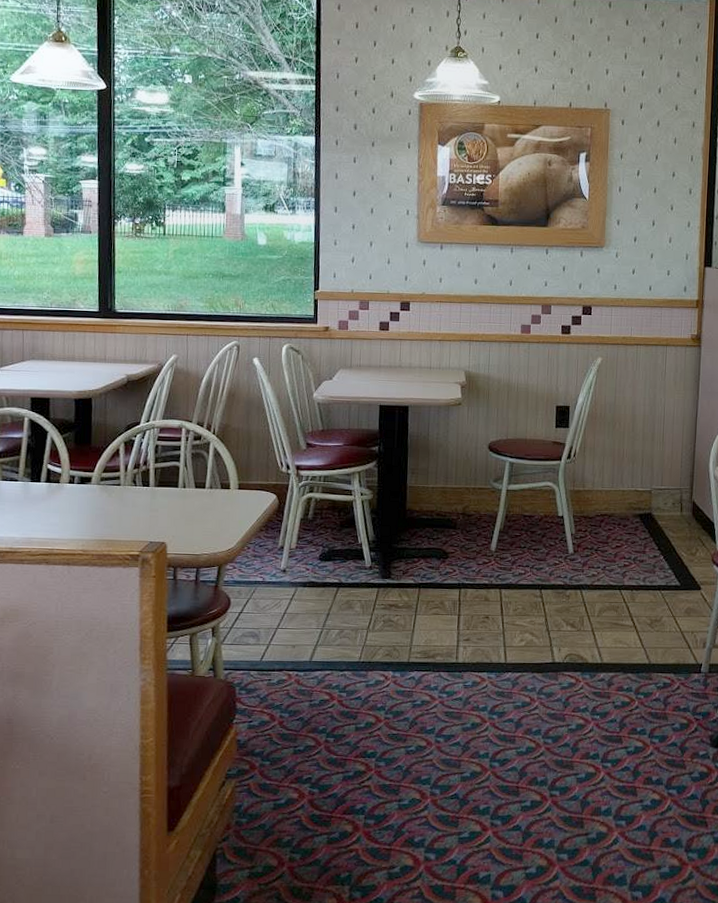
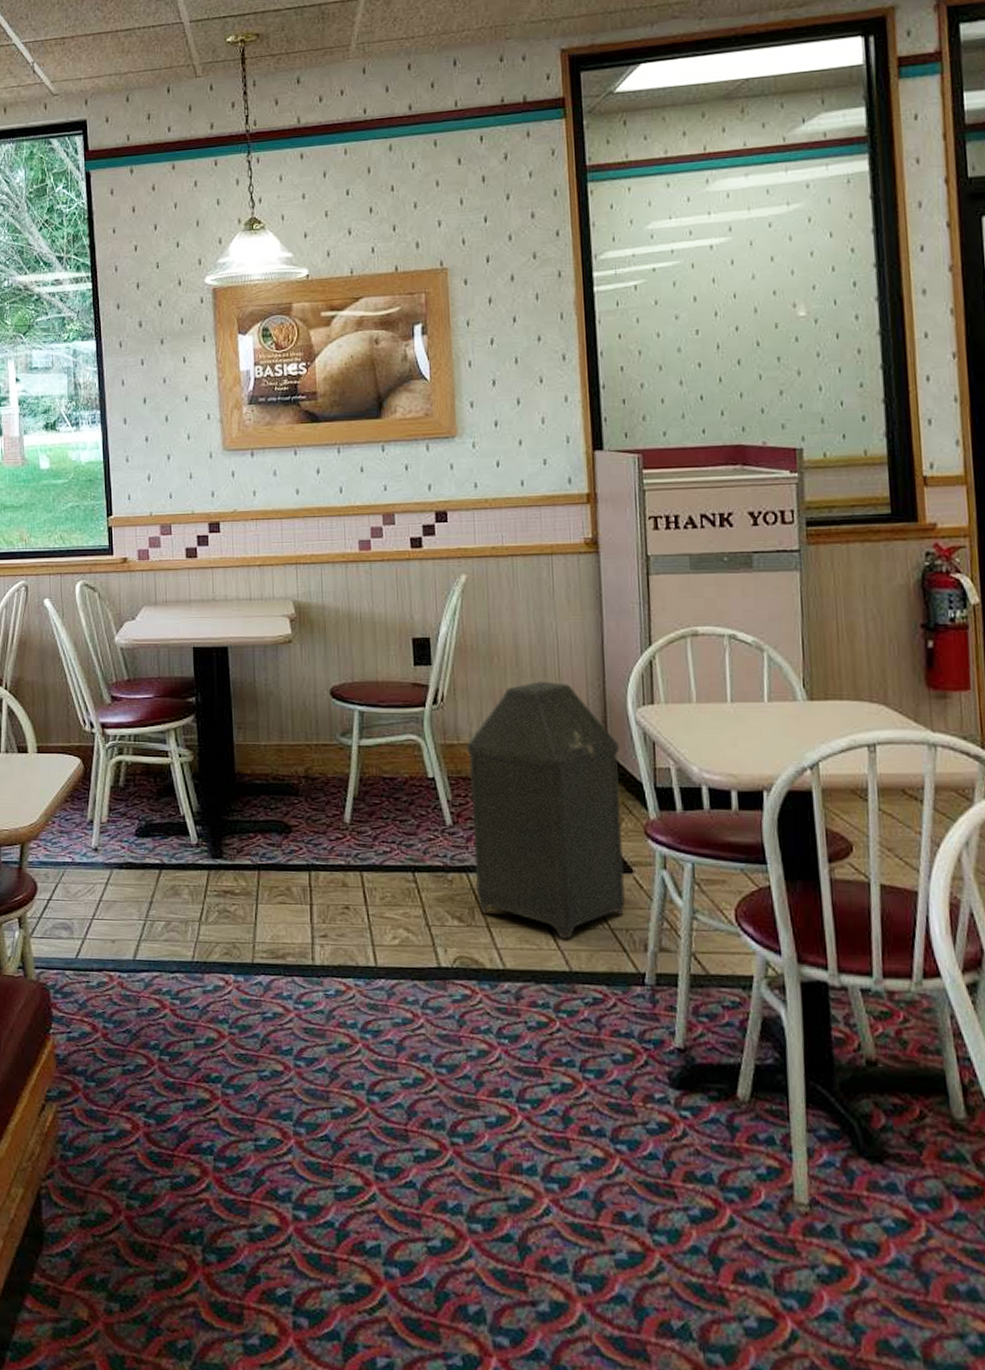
trash can: none [587,443,701,640] -> present [466,681,625,940]

